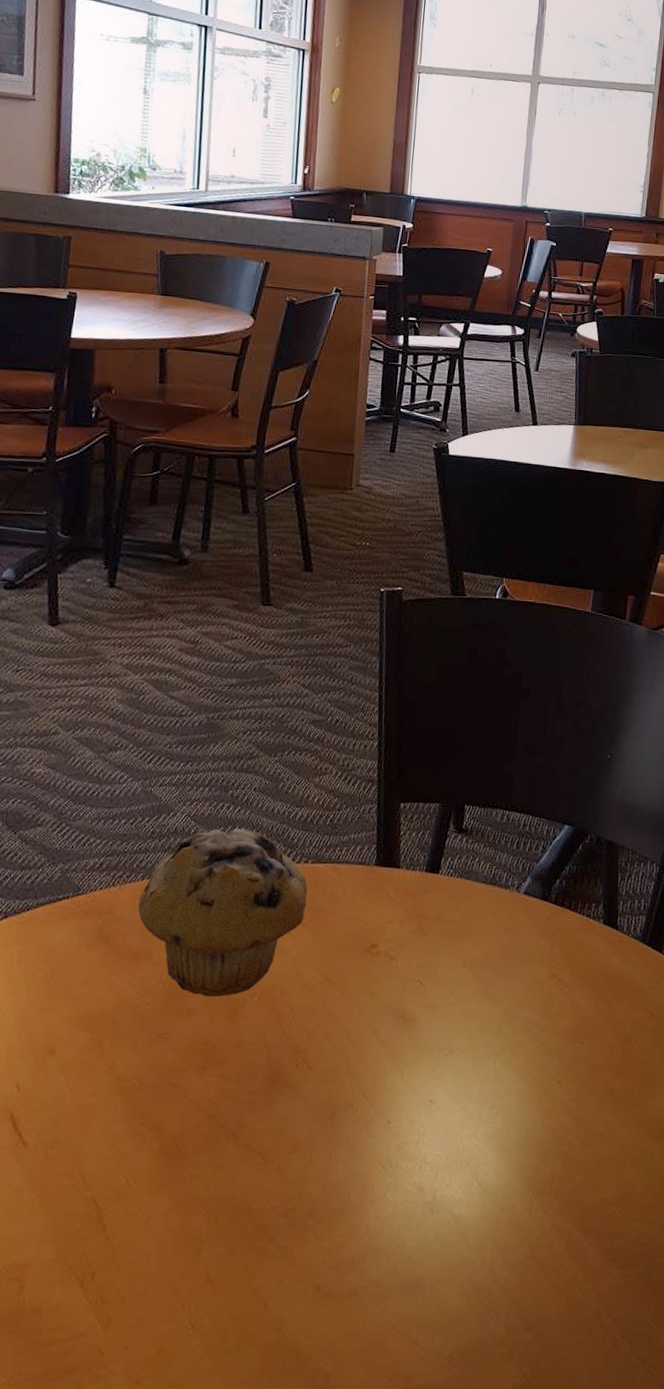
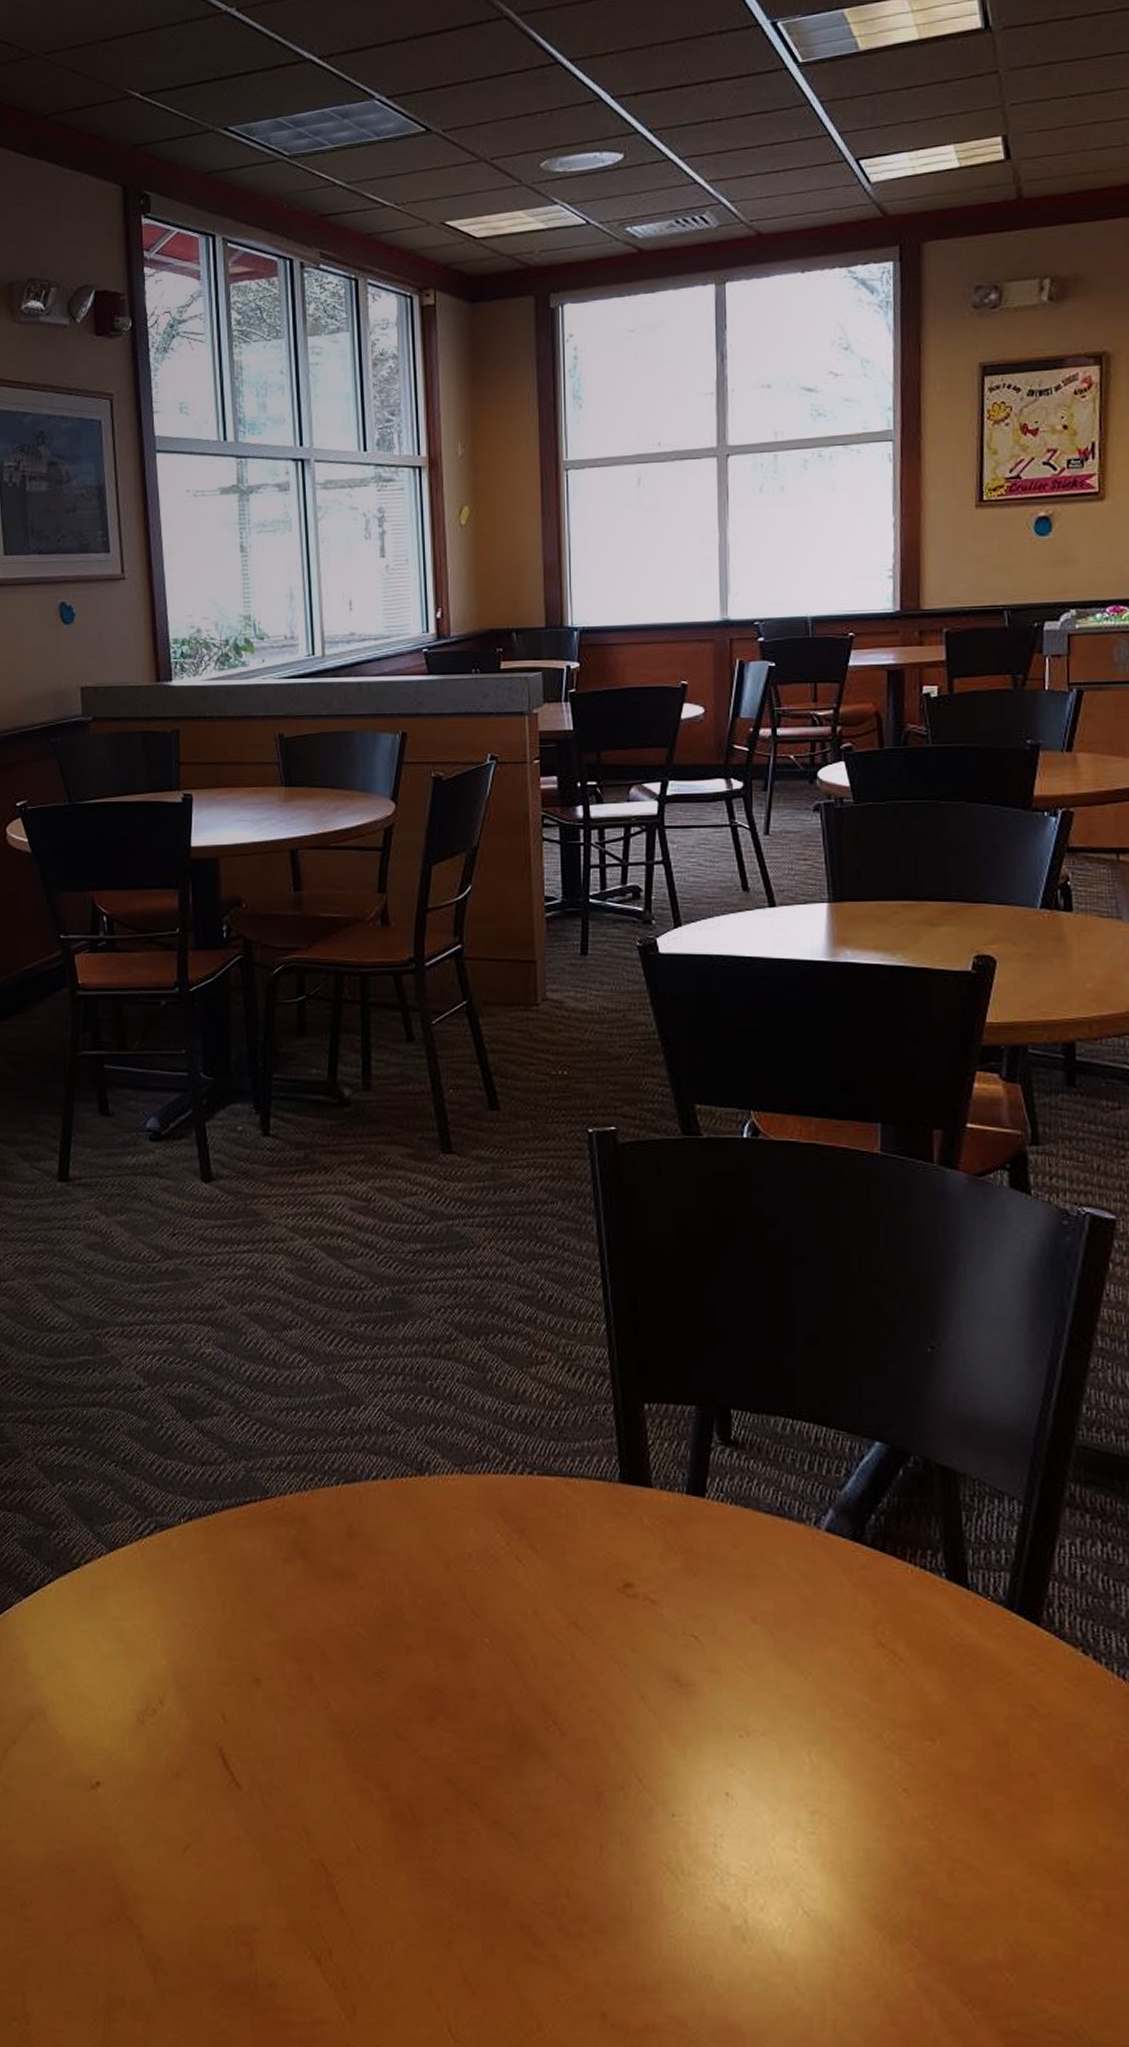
muffin: present [138,828,308,996] -> none [336,1426,537,1634]

